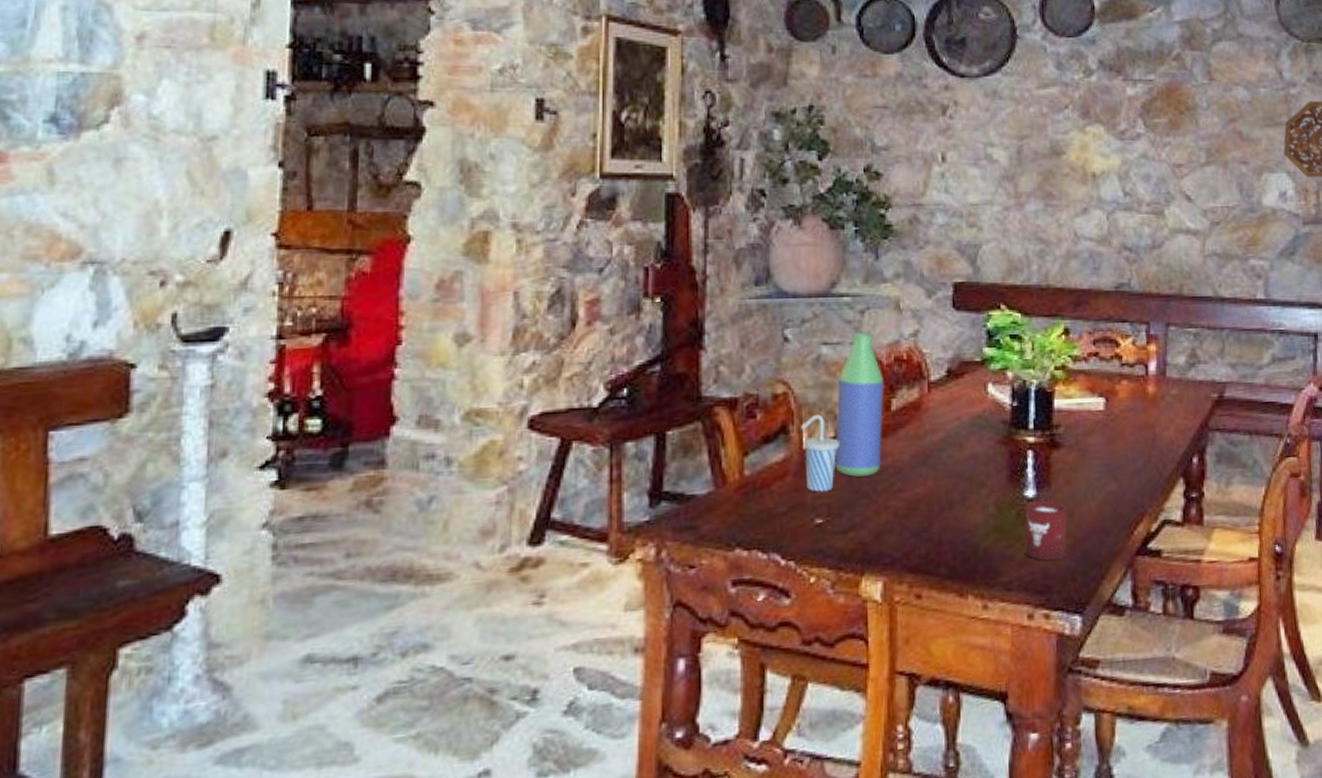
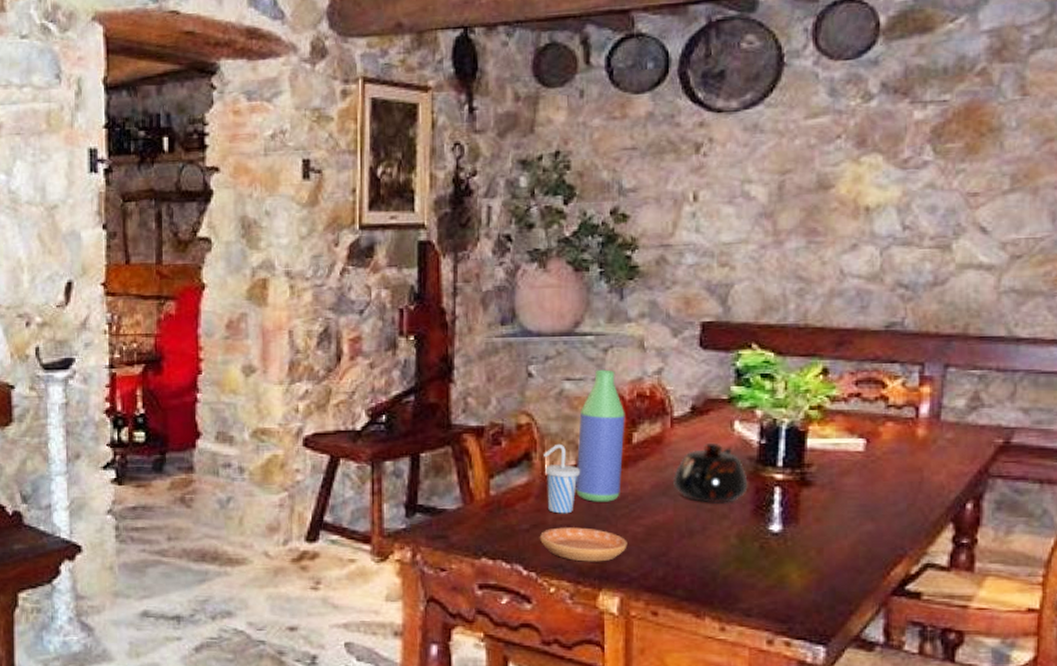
saucer: none [799,506,889,545] -> present [540,527,627,562]
teapot: none [931,406,1003,471] -> present [672,442,748,503]
cup: present [1024,500,1067,562] -> none [767,535,815,594]

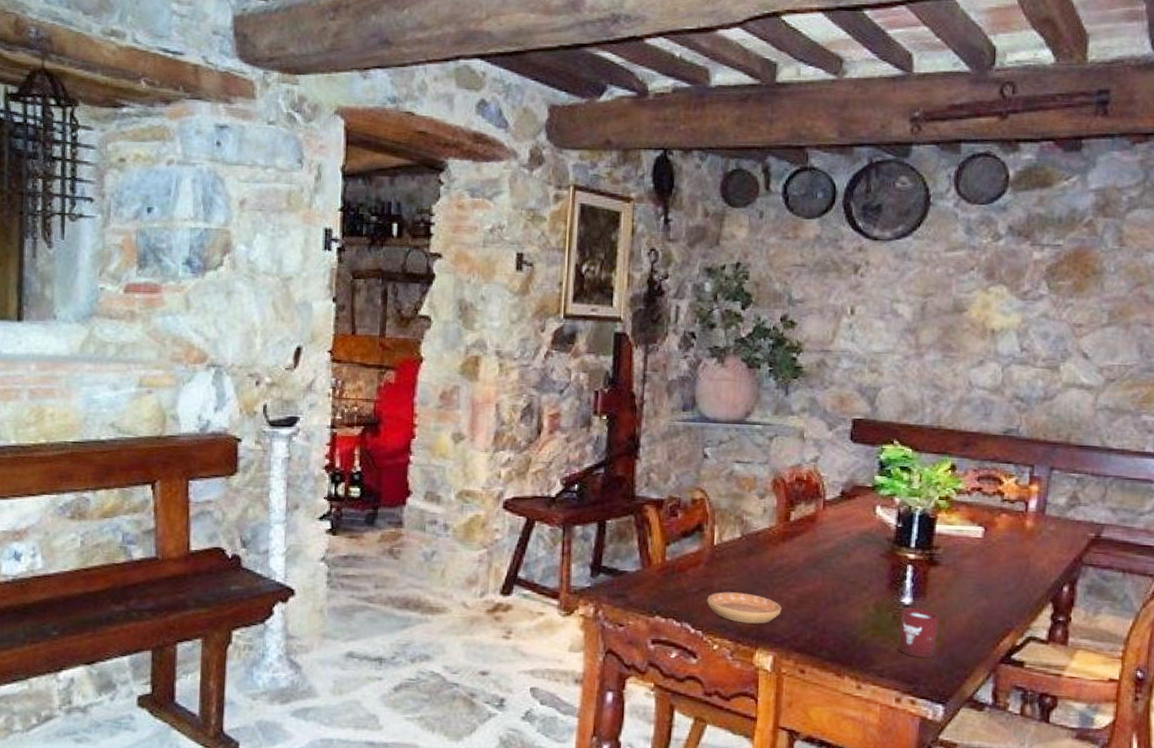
cup: present [544,443,581,514] -> none [714,518,745,580]
bottle: present [576,369,625,502] -> none [740,455,785,572]
teapot: present [672,442,748,503] -> none [822,523,886,577]
cup: none [767,535,815,594] -> present [898,607,939,659]

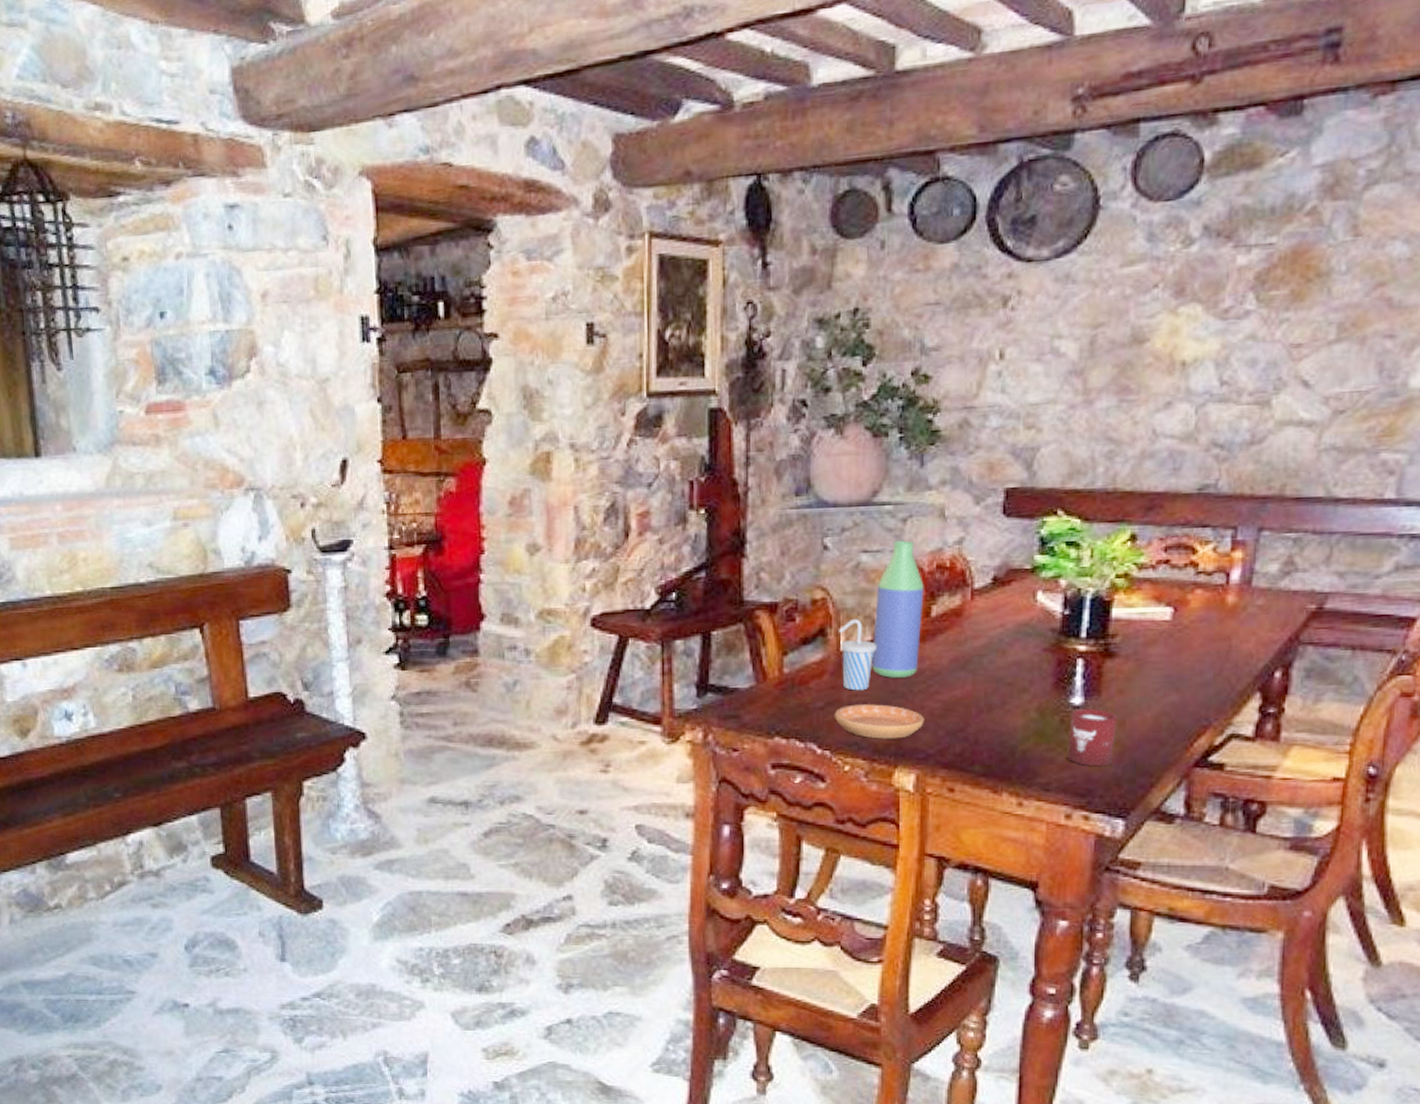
cup: none [714,518,745,580] -> present [839,618,878,691]
bottle: none [740,455,785,572] -> present [872,540,924,678]

